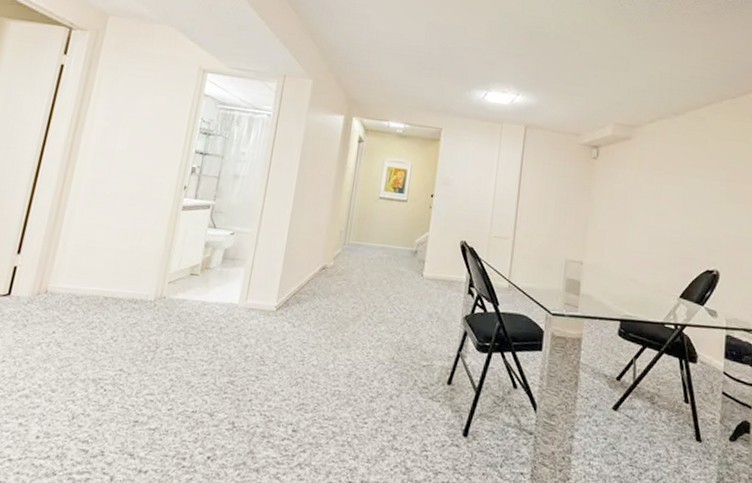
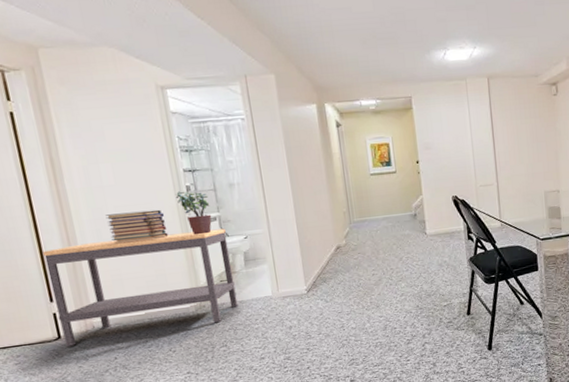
console table: none [11,199,215,319] -> present [43,228,238,347]
book stack: none [101,178,162,215] -> present [105,209,169,244]
potted plant: none [178,171,210,221] -> present [175,191,212,235]

